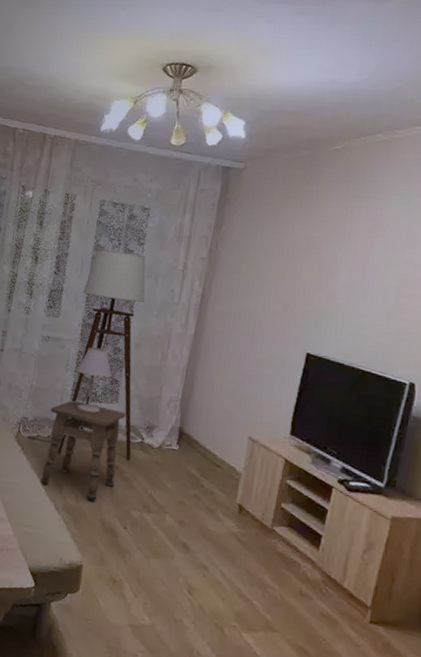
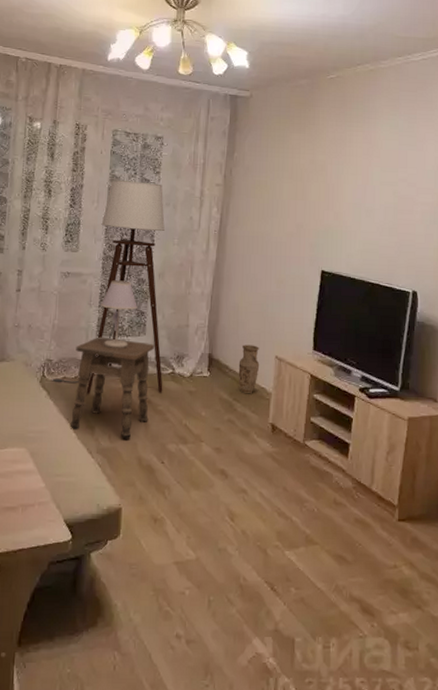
vase: none [207,422,232,472] -> present [238,345,260,394]

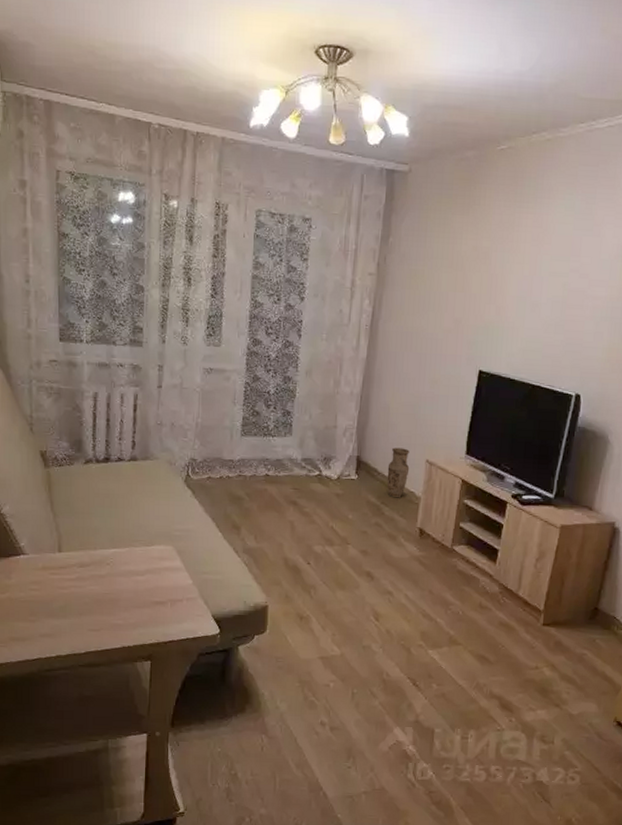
floor lamp: present [51,180,166,394] -> none [195,268,313,495]
side table: present [69,336,155,439] -> none [215,436,302,540]
table lamp: present [101,280,137,348] -> none [245,377,283,449]

